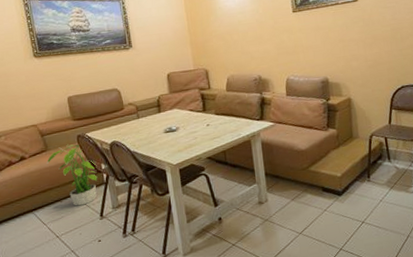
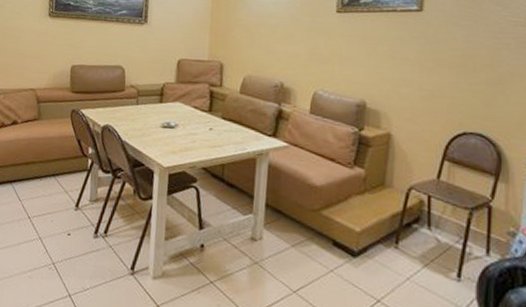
potted plant: present [46,144,99,206] -> none [36,117,84,190]

